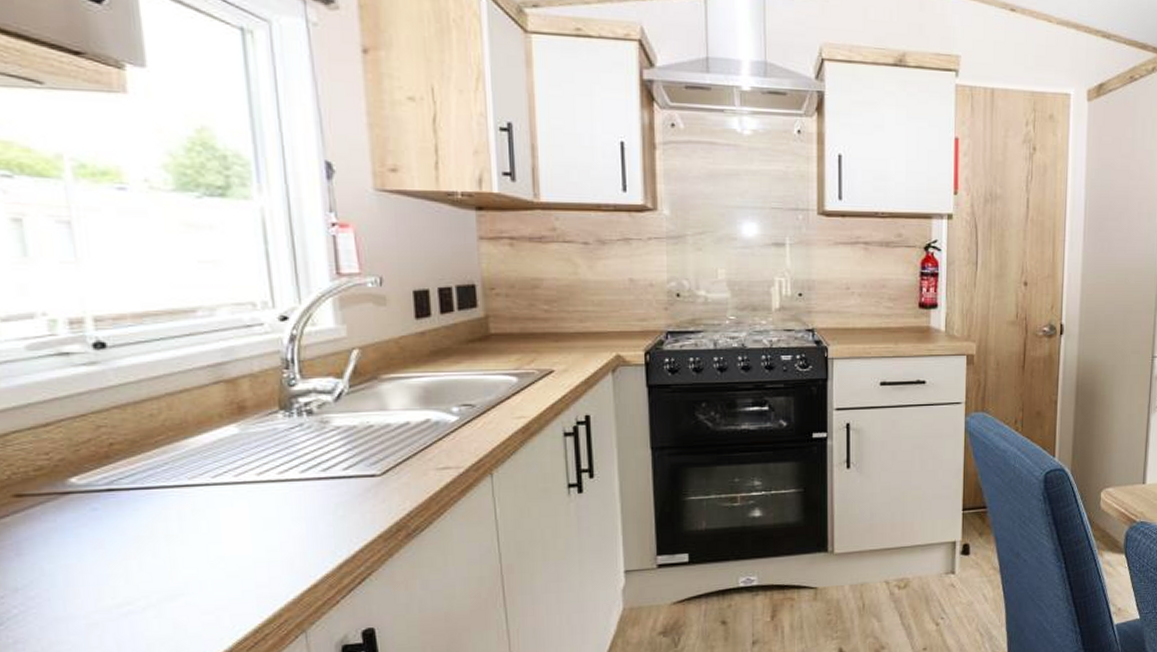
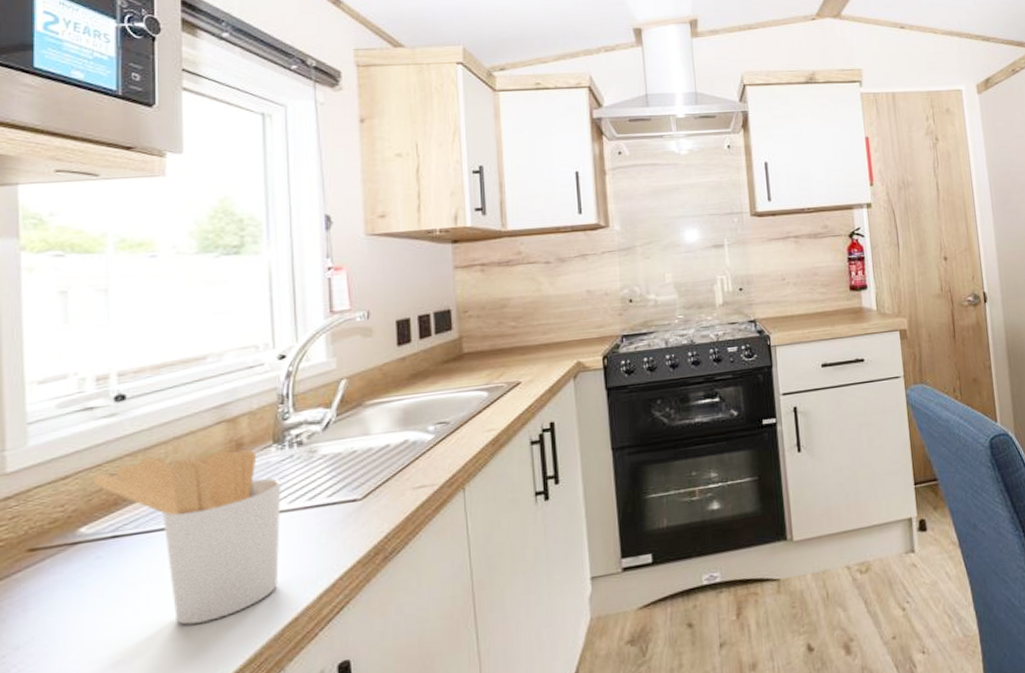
utensil holder: none [77,412,294,582] -> present [92,449,281,625]

